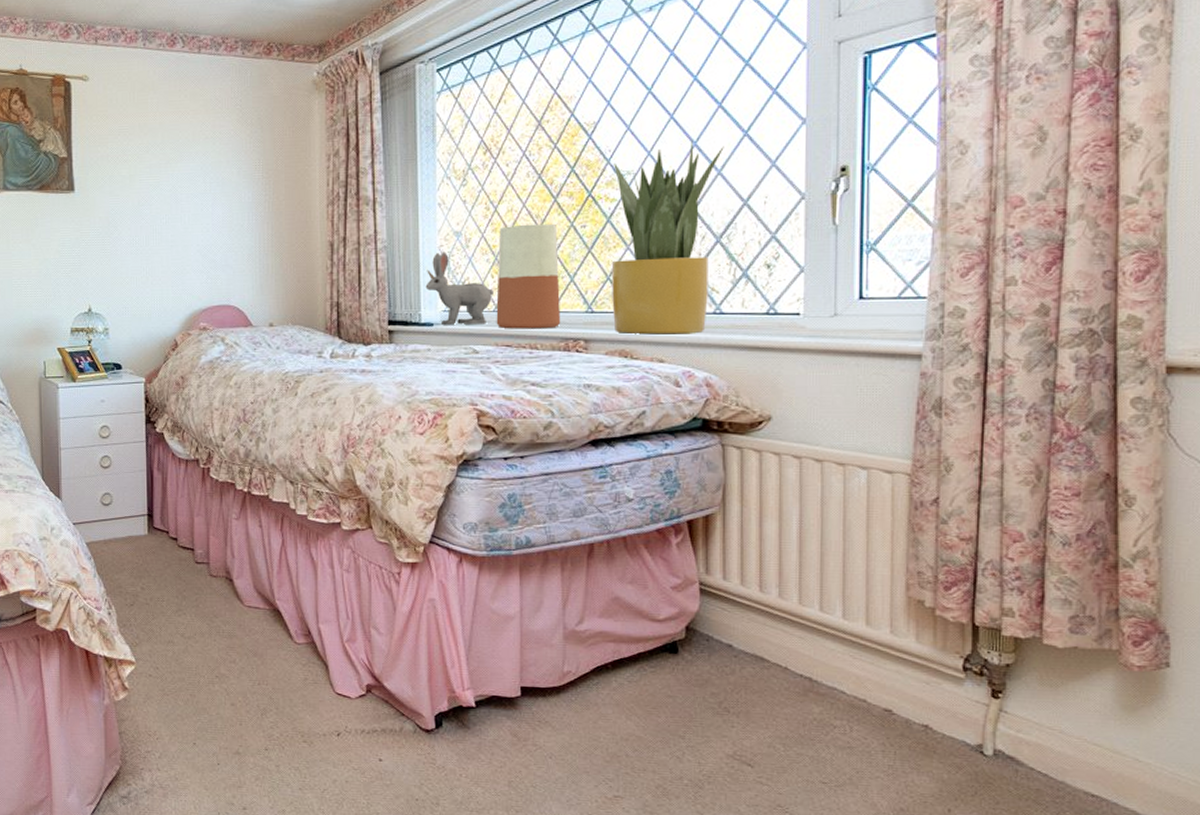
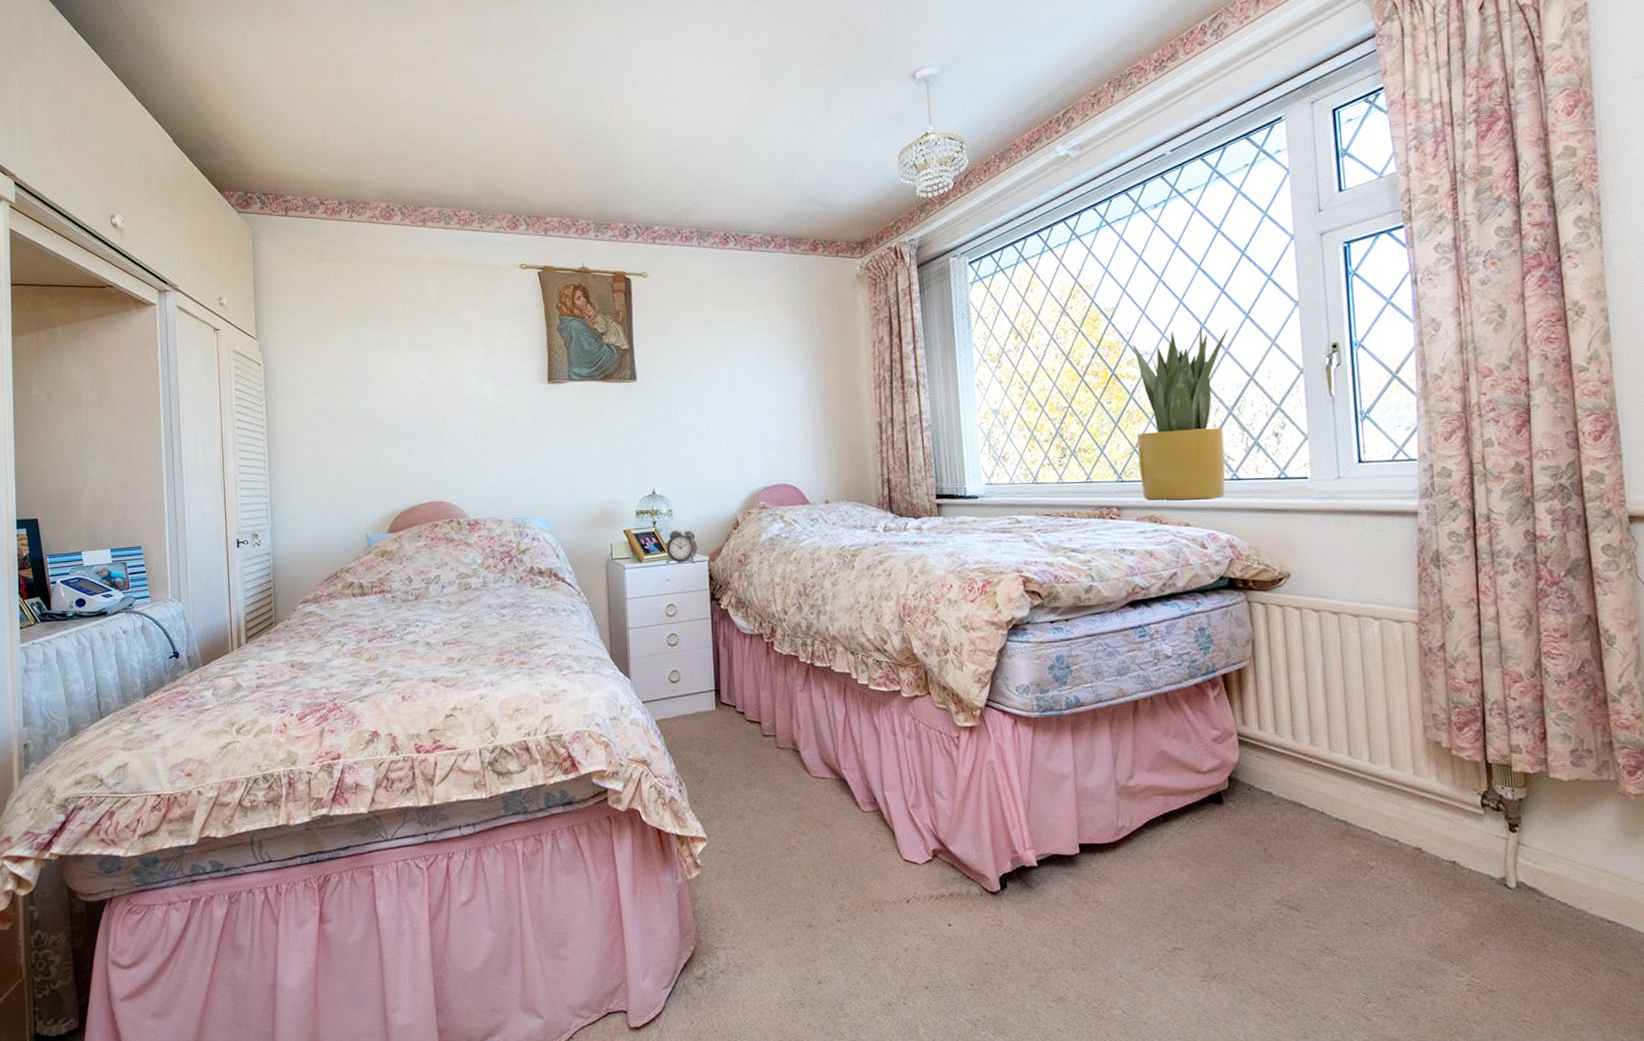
alarm clock: none [100,350,134,385] -> present [665,530,697,564]
decorative figurine: present [425,252,495,326] -> none [969,429,1033,498]
vase: present [496,223,561,329] -> none [1033,400,1095,499]

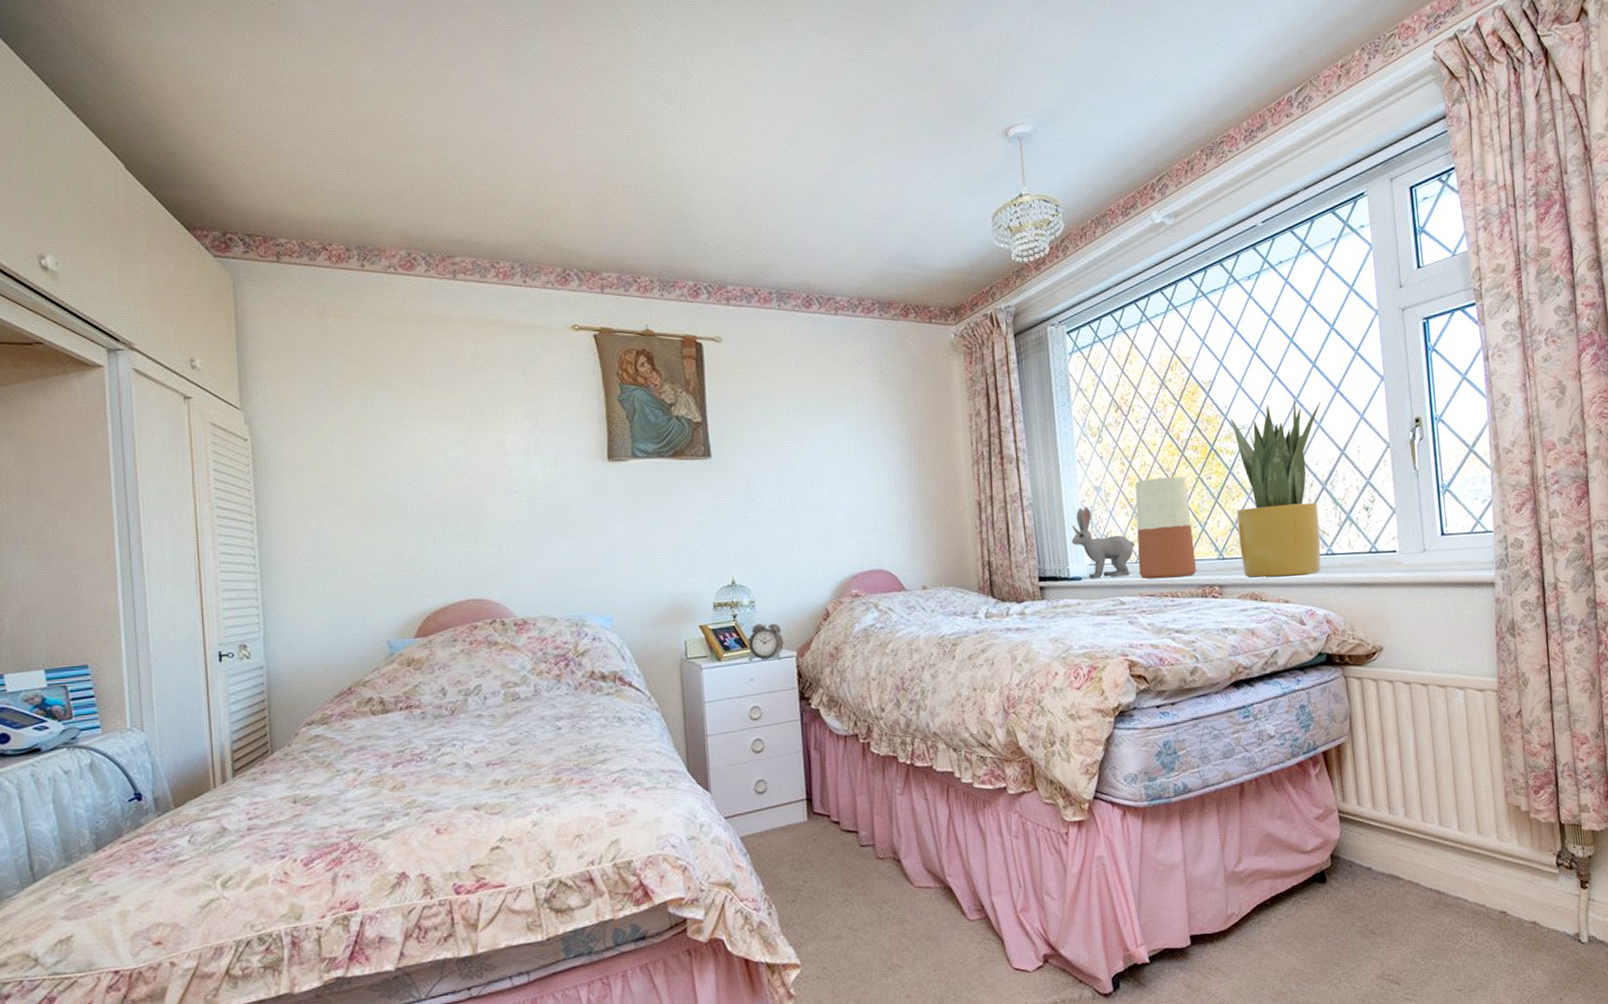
decorative figurine: none [969,429,1033,498] -> present [1071,506,1136,579]
vase: none [1033,400,1095,499] -> present [1135,476,1197,579]

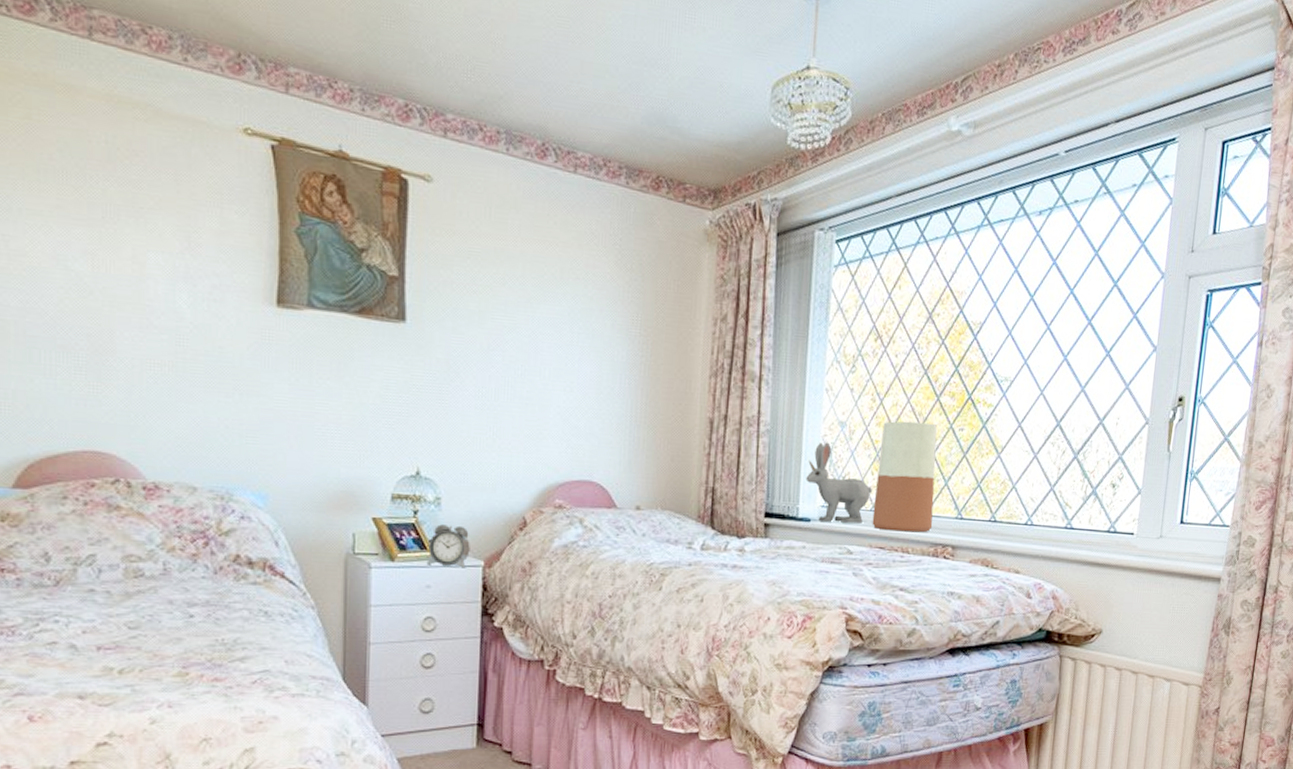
planter: present [1230,396,1321,577] -> none [979,354,1089,547]

